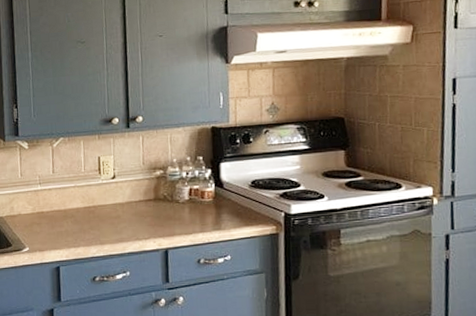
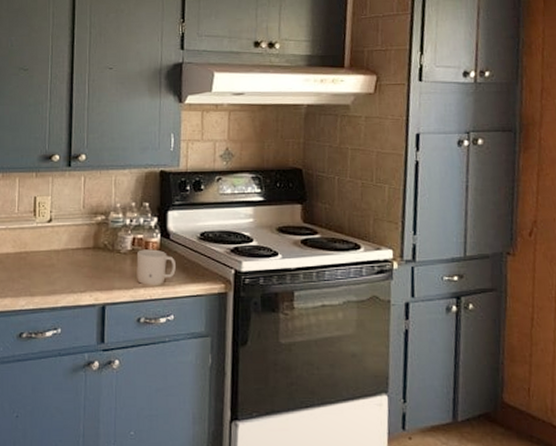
mug: none [193,198,230,231] -> present [136,249,176,286]

